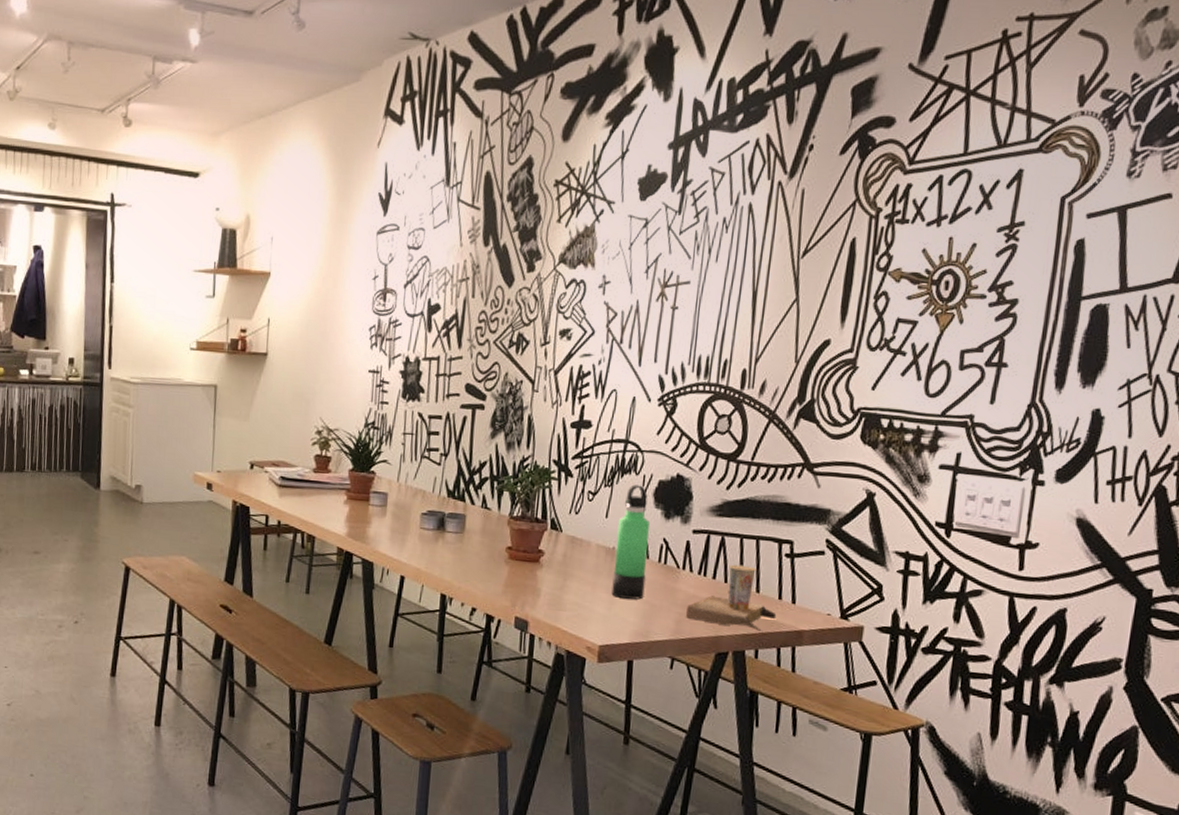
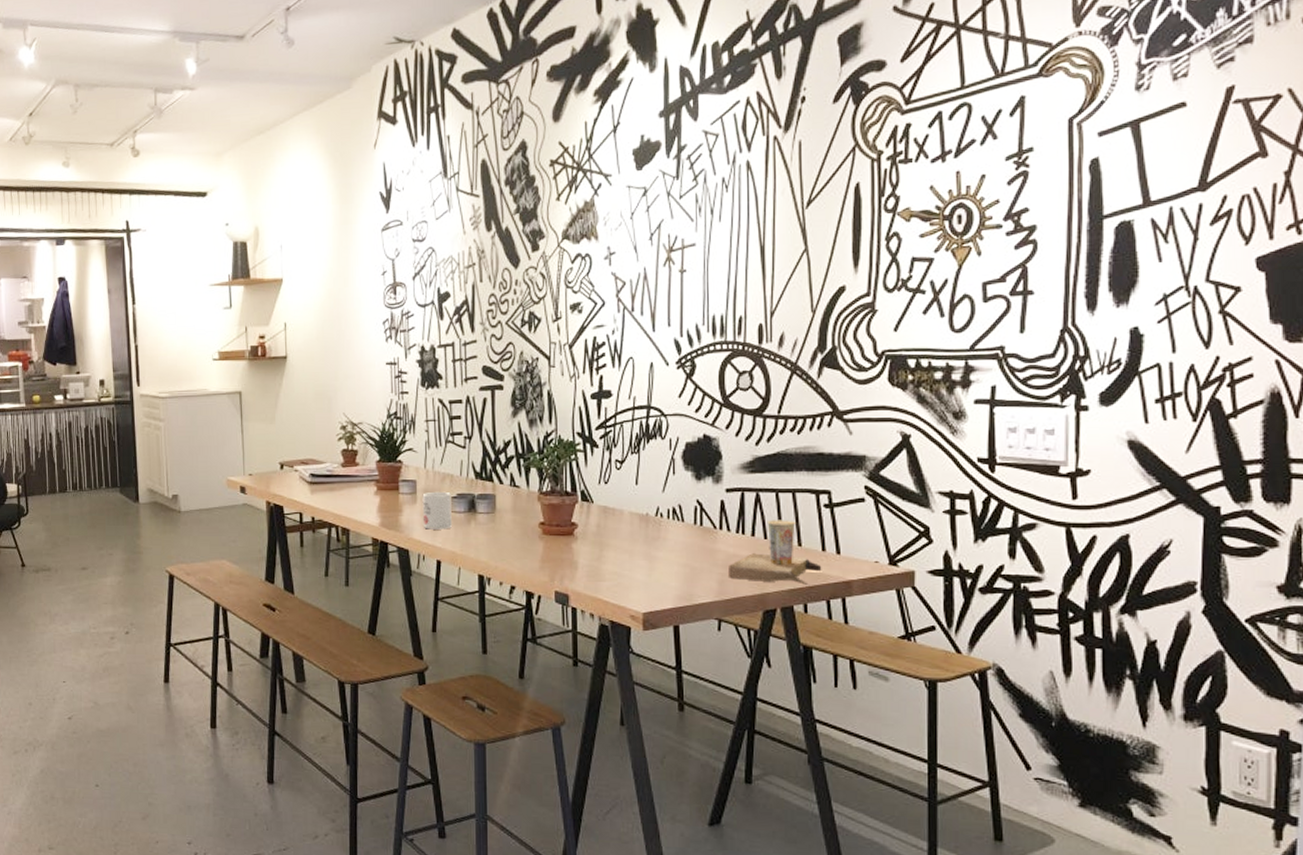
mug: none [390,506,422,546] -> present [422,491,452,530]
thermos bottle: present [611,484,651,600] -> none [649,449,683,564]

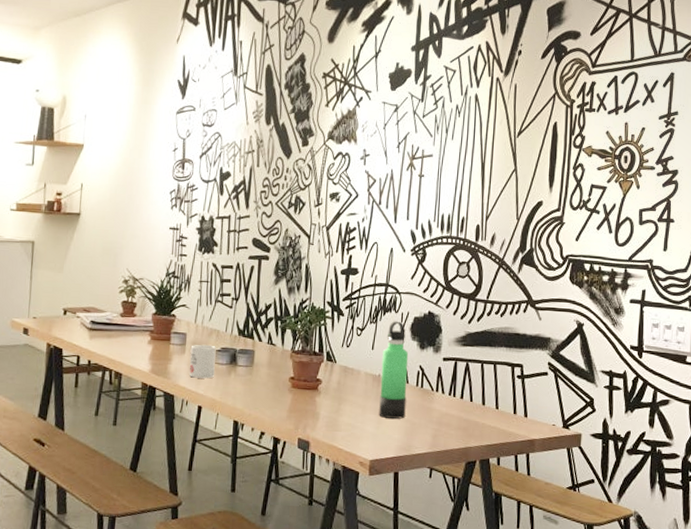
thermos bottle: none [649,449,683,564] -> present [379,321,409,419]
cup: present [727,520,822,586] -> none [440,386,513,443]

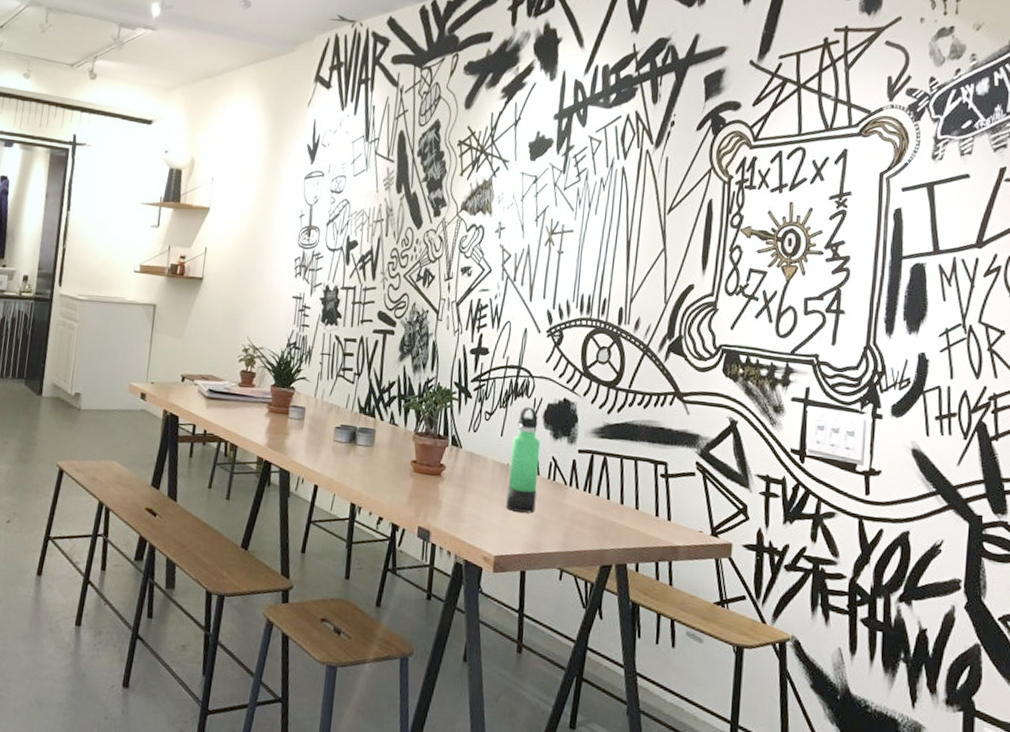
mug: present [188,344,216,379] -> none [306,420,336,457]

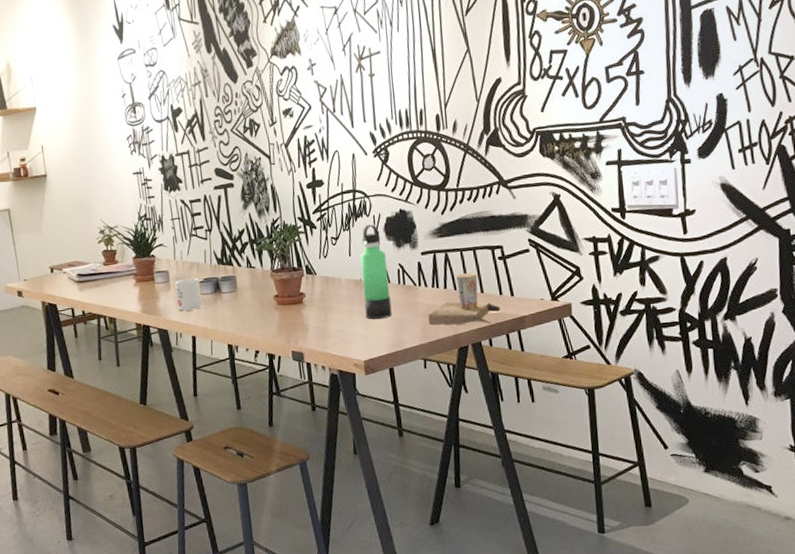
mug: none [306,420,336,457] -> present [174,277,202,311]
cup: none [572,482,654,547] -> present [428,272,501,325]

